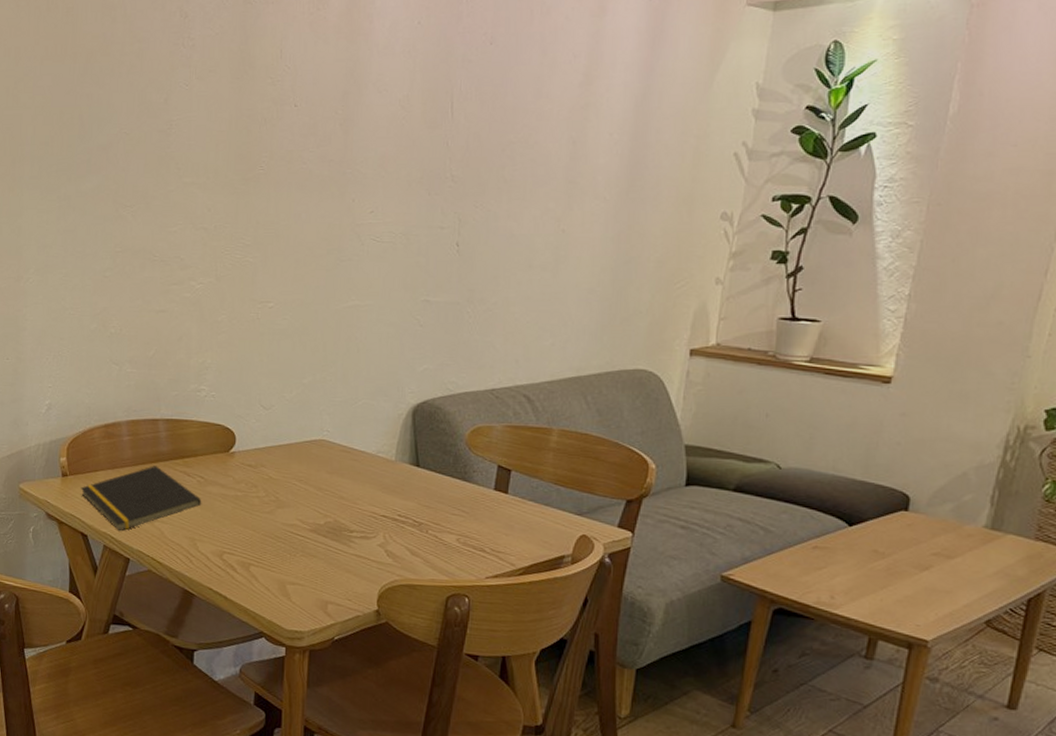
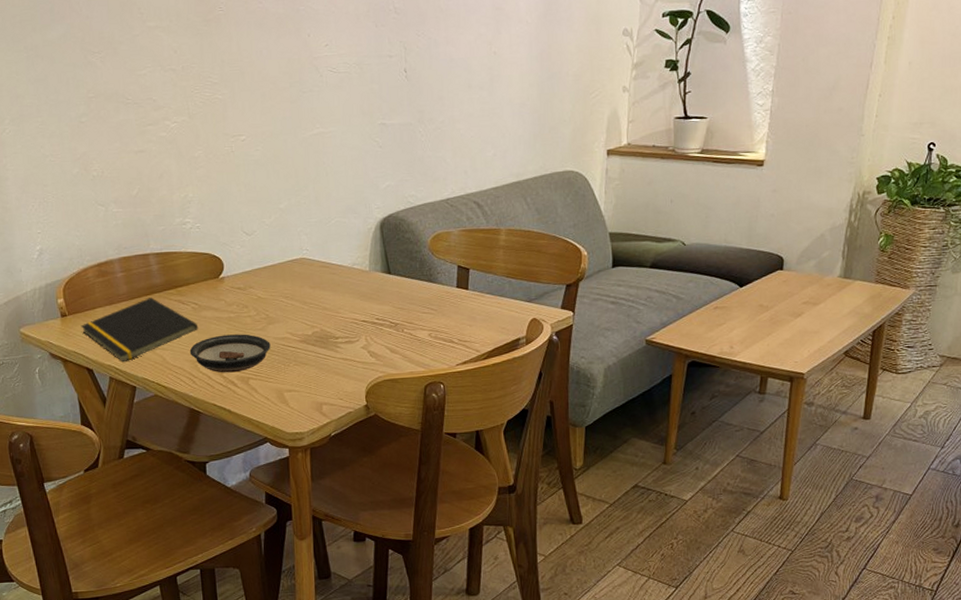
saucer: none [189,514,277,557] -> present [189,334,271,373]

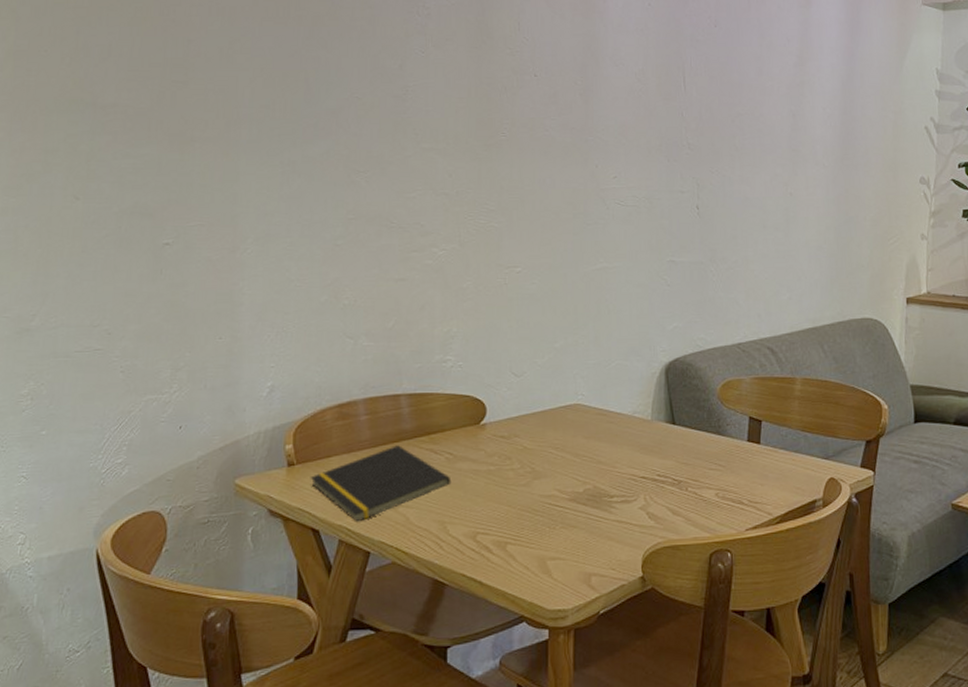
saucer: present [189,334,271,373] -> none [438,490,535,537]

